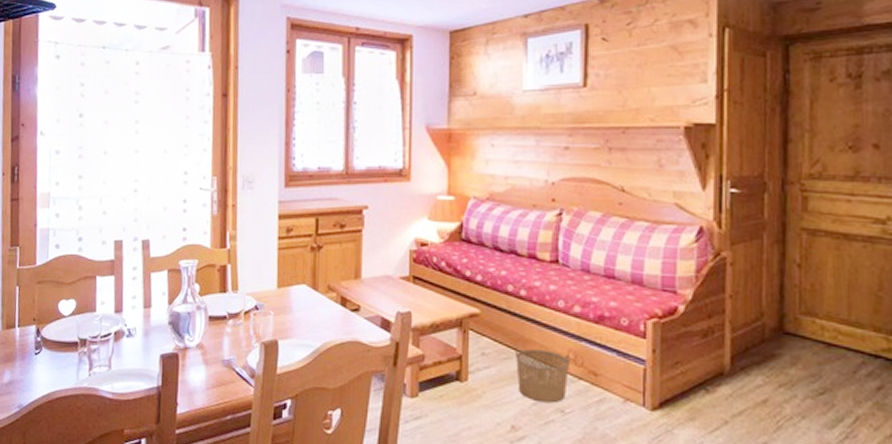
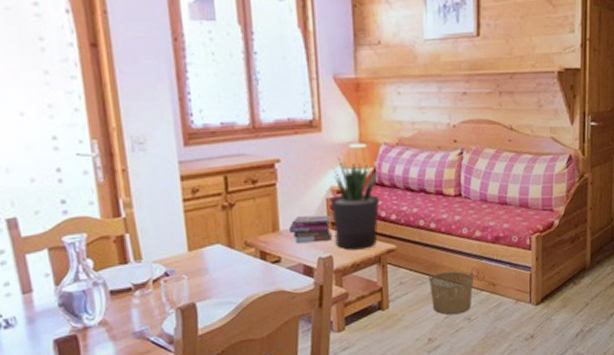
books: none [371,266,416,295] -> present [289,215,334,243]
planter: none [414,208,466,309] -> present [331,157,380,250]

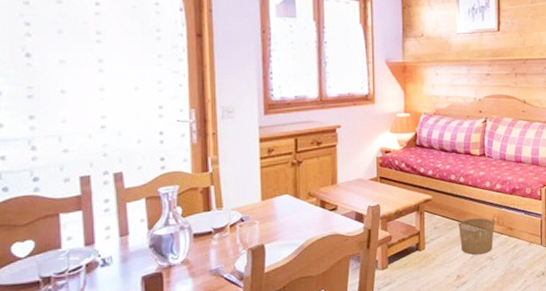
books: present [289,215,334,243] -> none [346,171,382,194]
planter: present [331,157,380,250] -> none [380,124,420,200]

